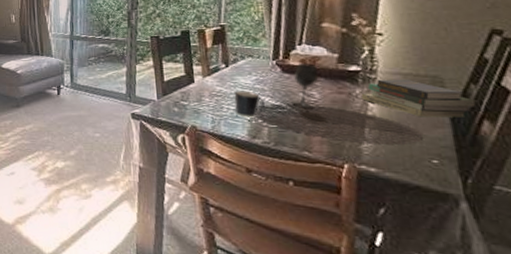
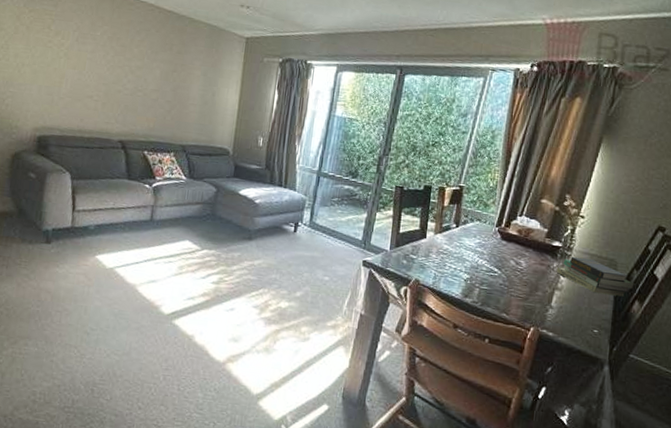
mug: present [234,91,265,118] -> none [455,251,481,278]
place mat: present [255,103,424,146] -> none [471,267,593,316]
wine glass: present [291,63,319,108] -> none [502,233,530,275]

